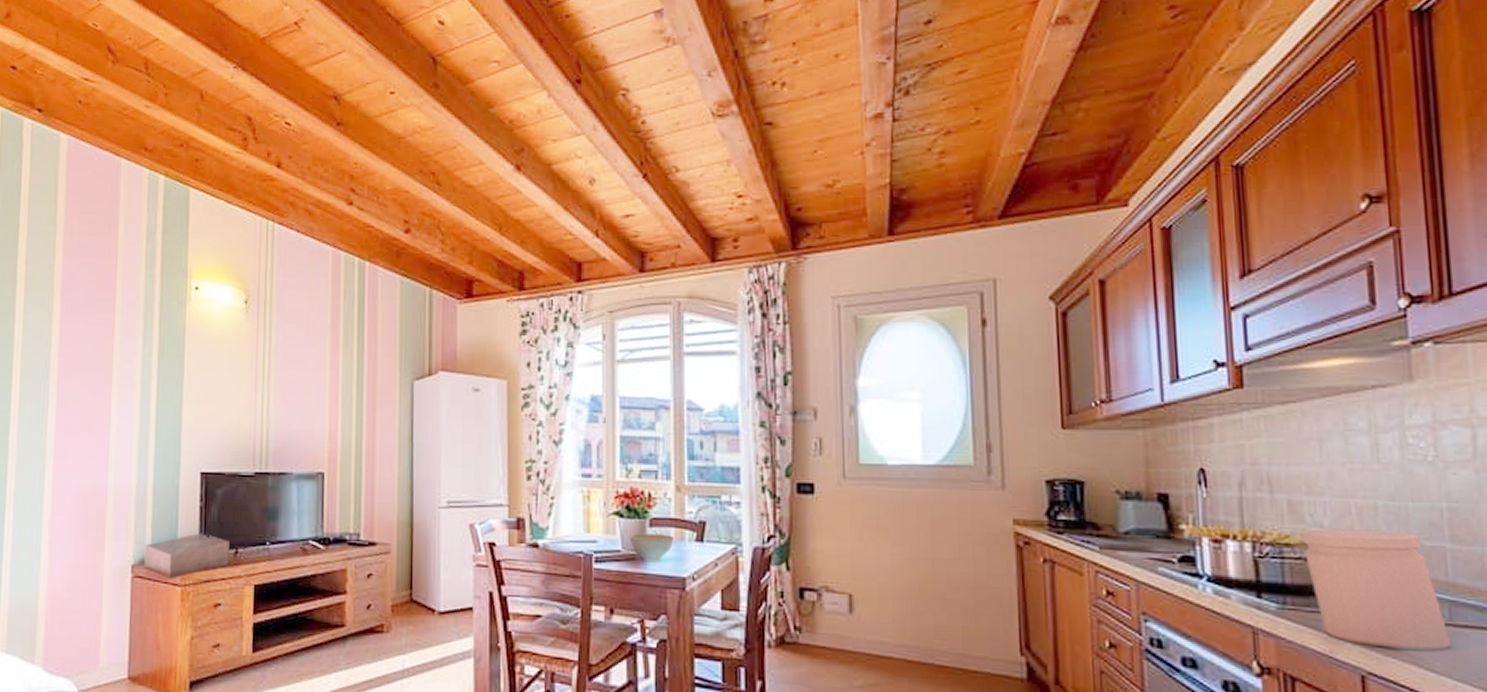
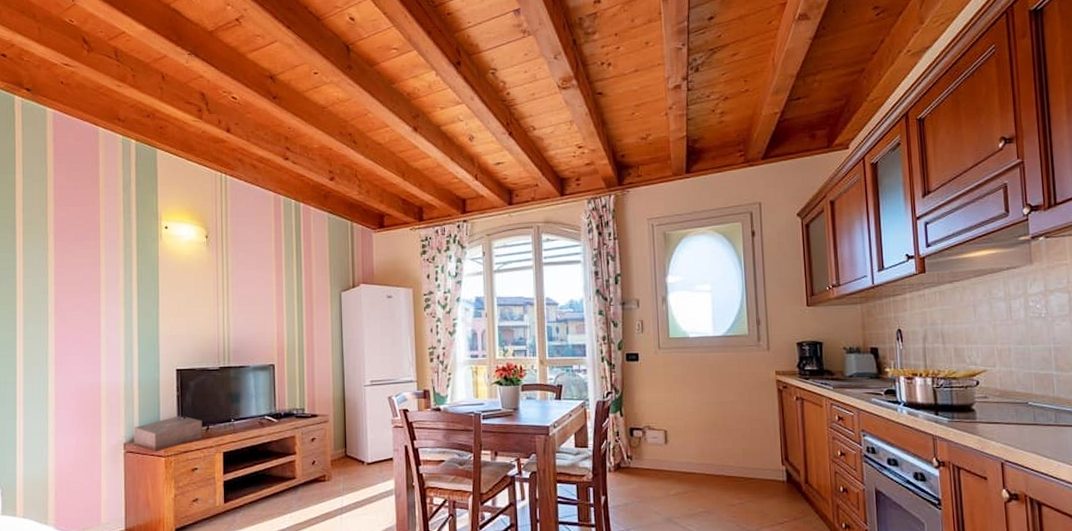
bowl: present [629,533,675,563] -> none [507,396,540,417]
jar: present [1299,528,1452,651] -> none [962,364,1057,444]

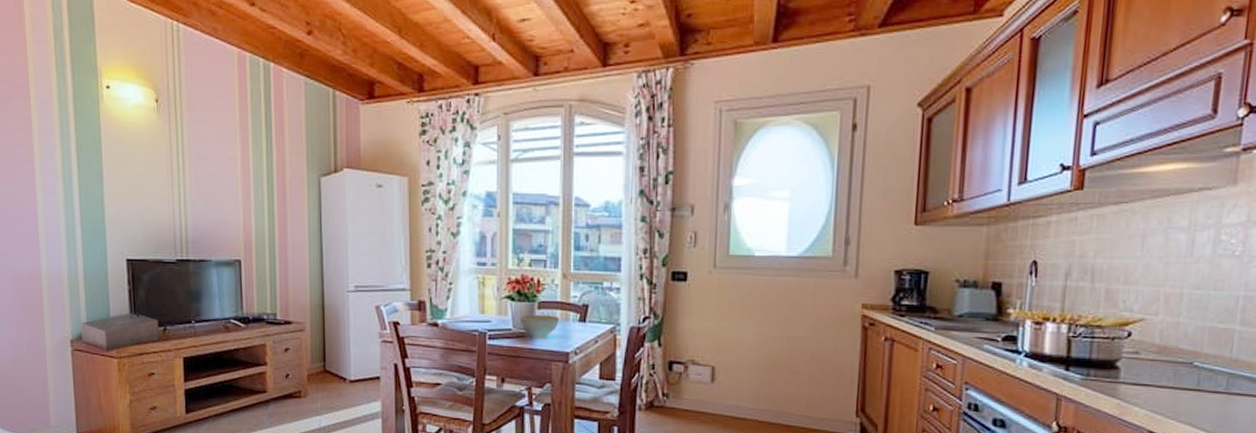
bowl: none [507,396,540,417] -> present [519,314,560,340]

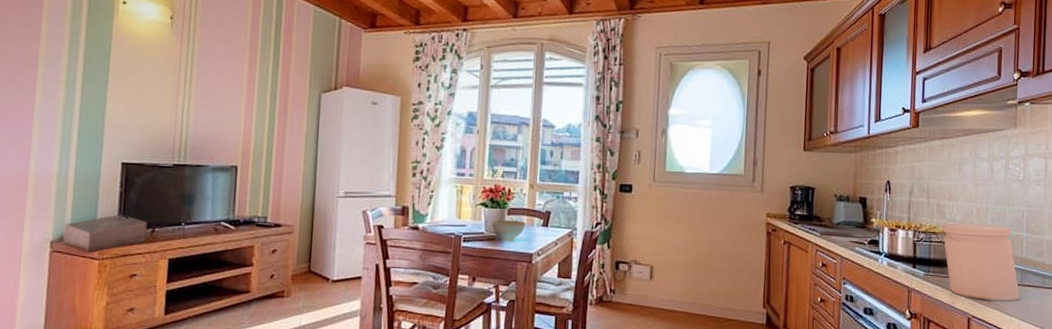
jar: none [1111,312,1224,414] -> present [942,222,1020,302]

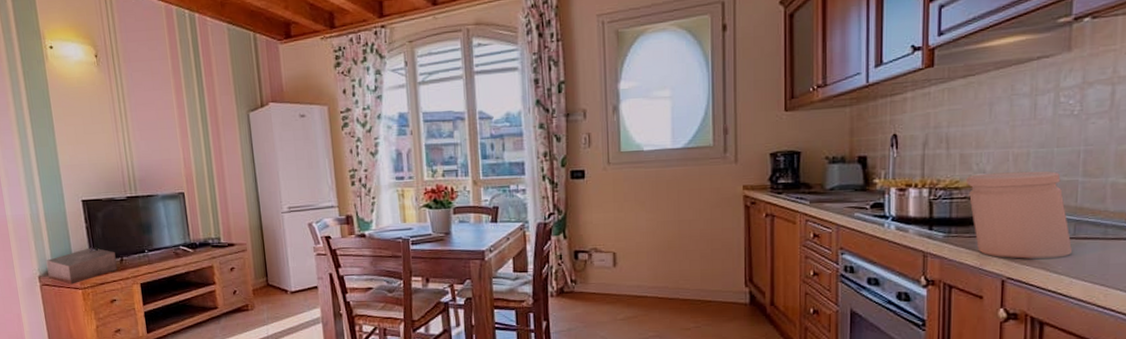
bowl: present [491,220,526,242] -> none [438,219,474,241]

